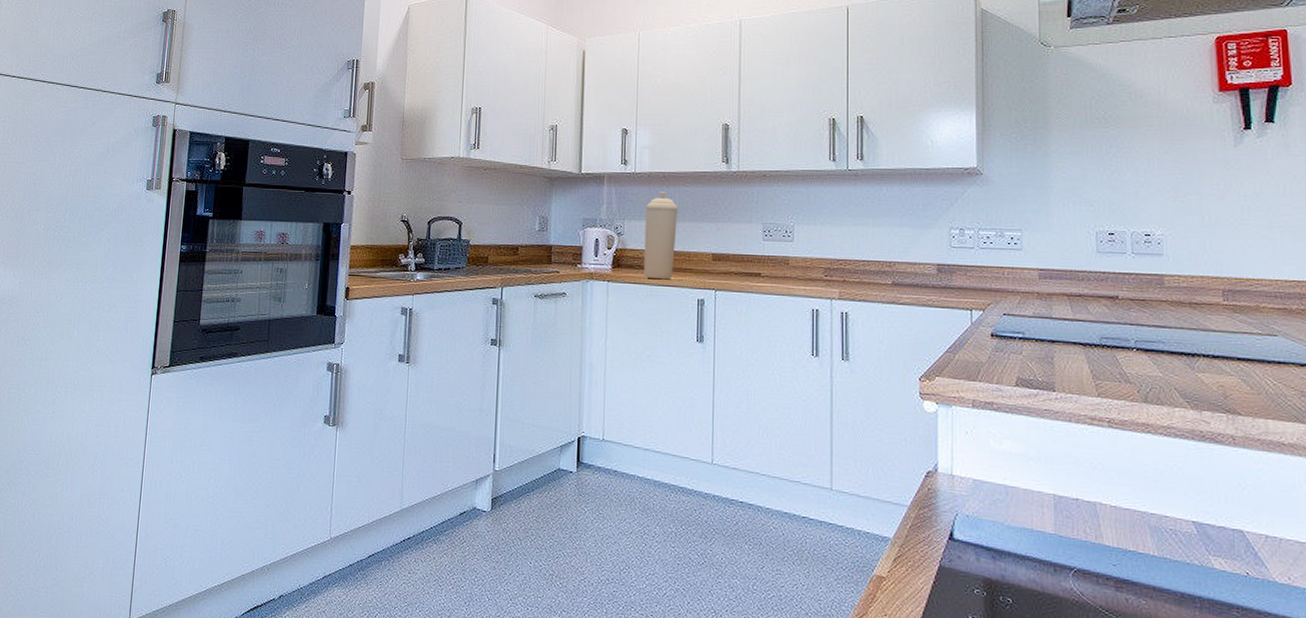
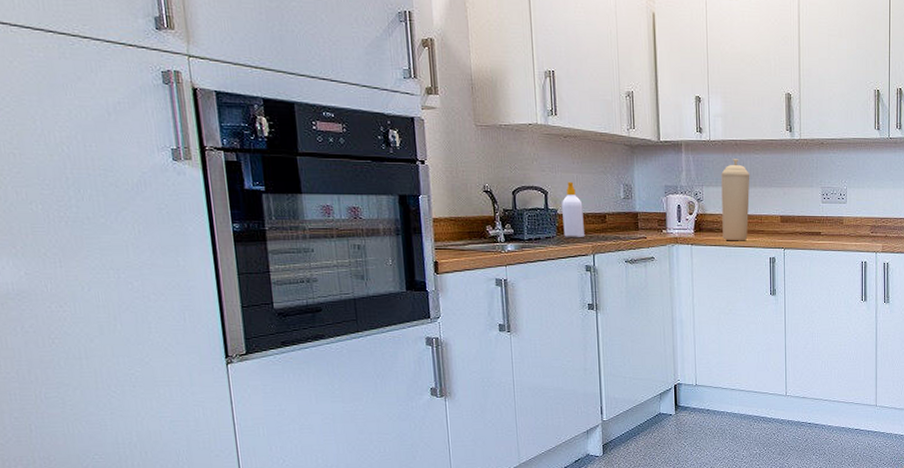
soap bottle: none [473,213,496,270] -> present [562,181,584,238]

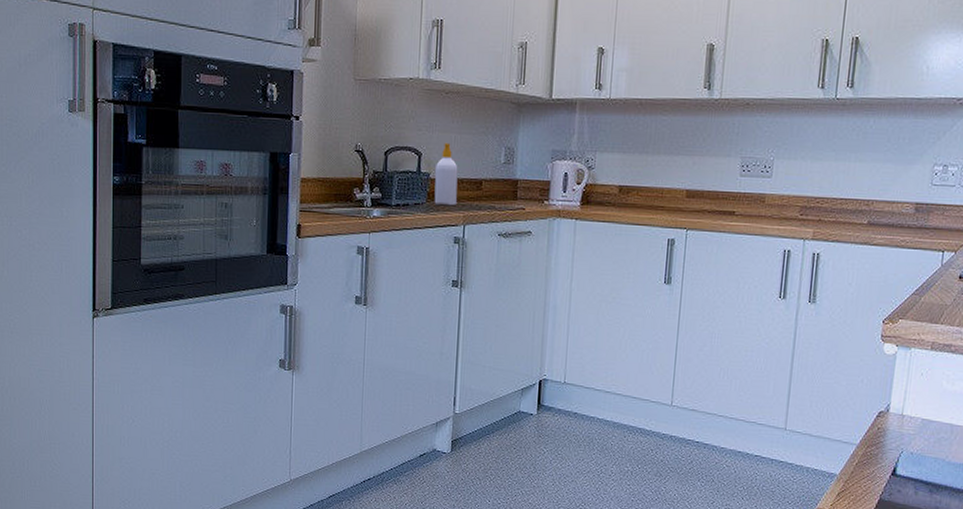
canister: present [721,159,750,241] -> none [613,121,654,218]

